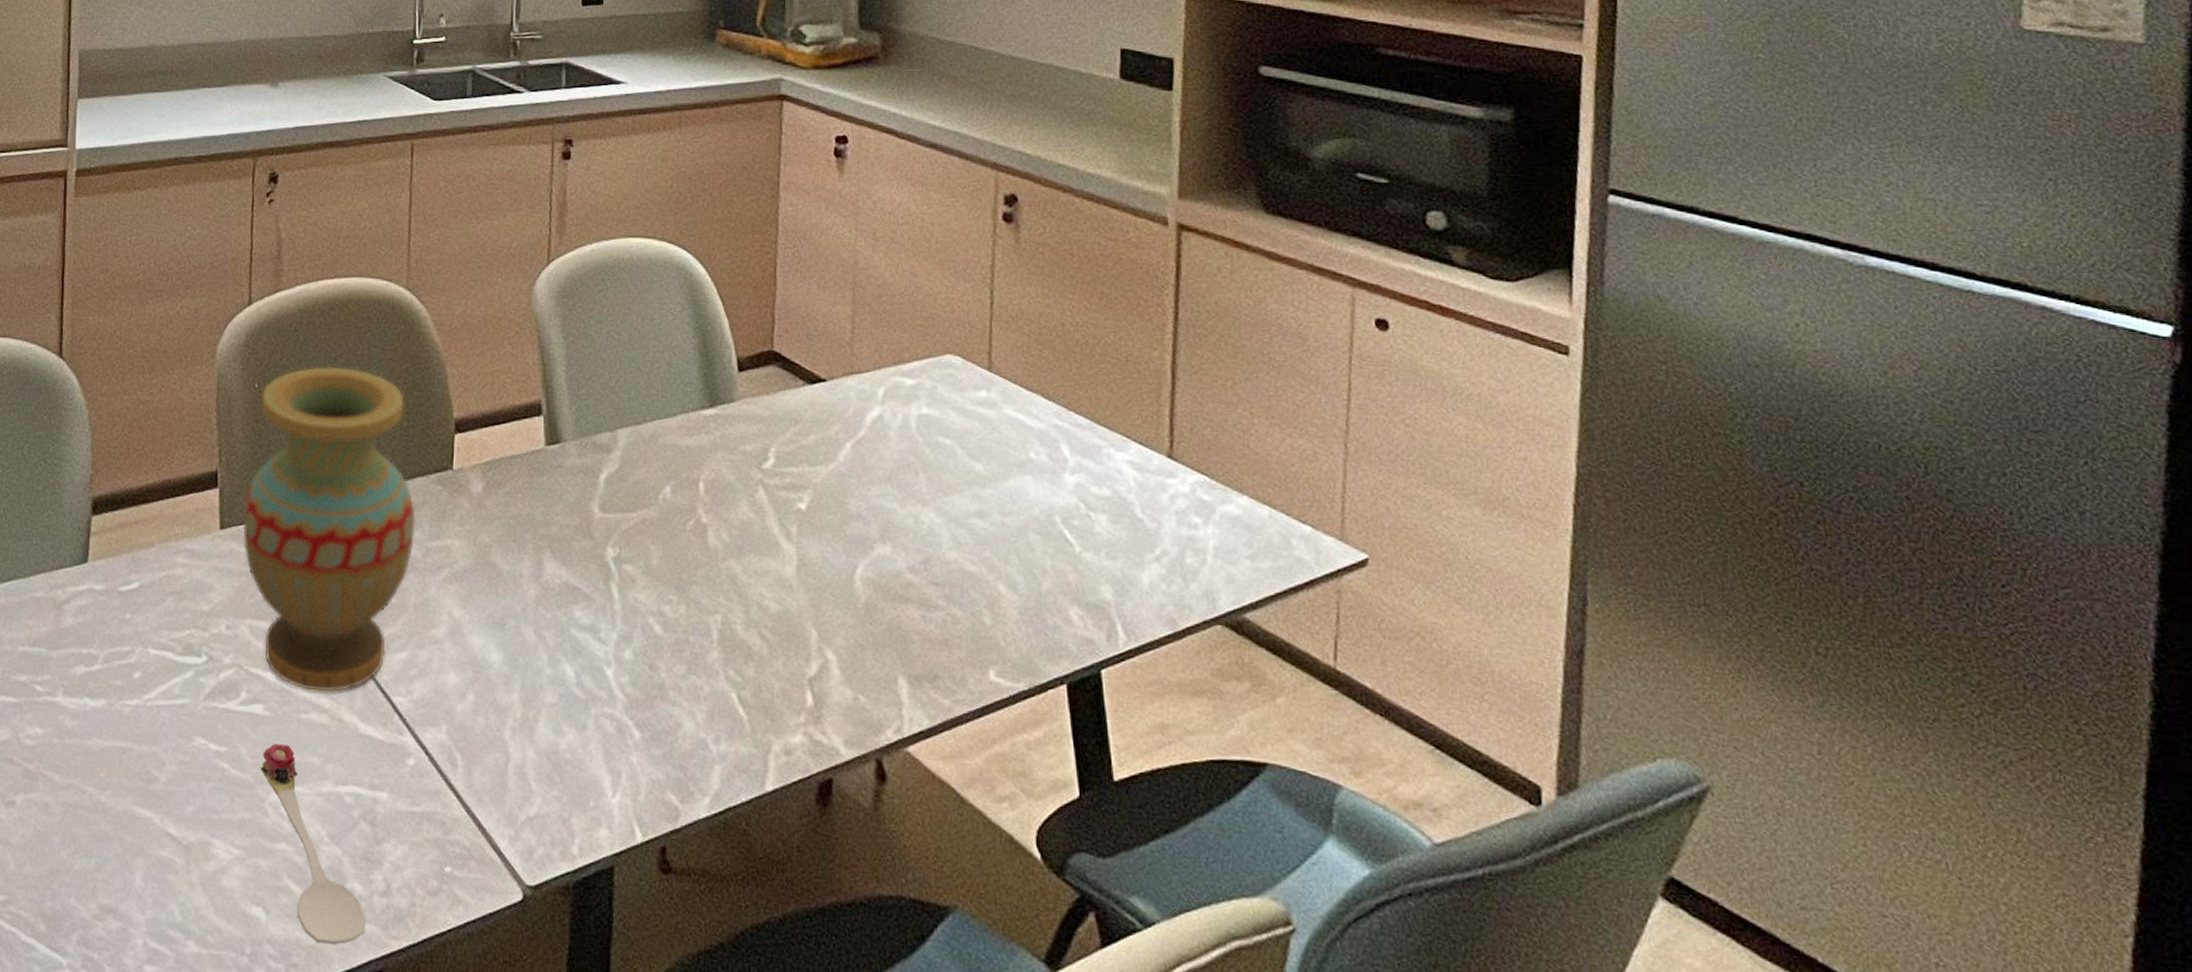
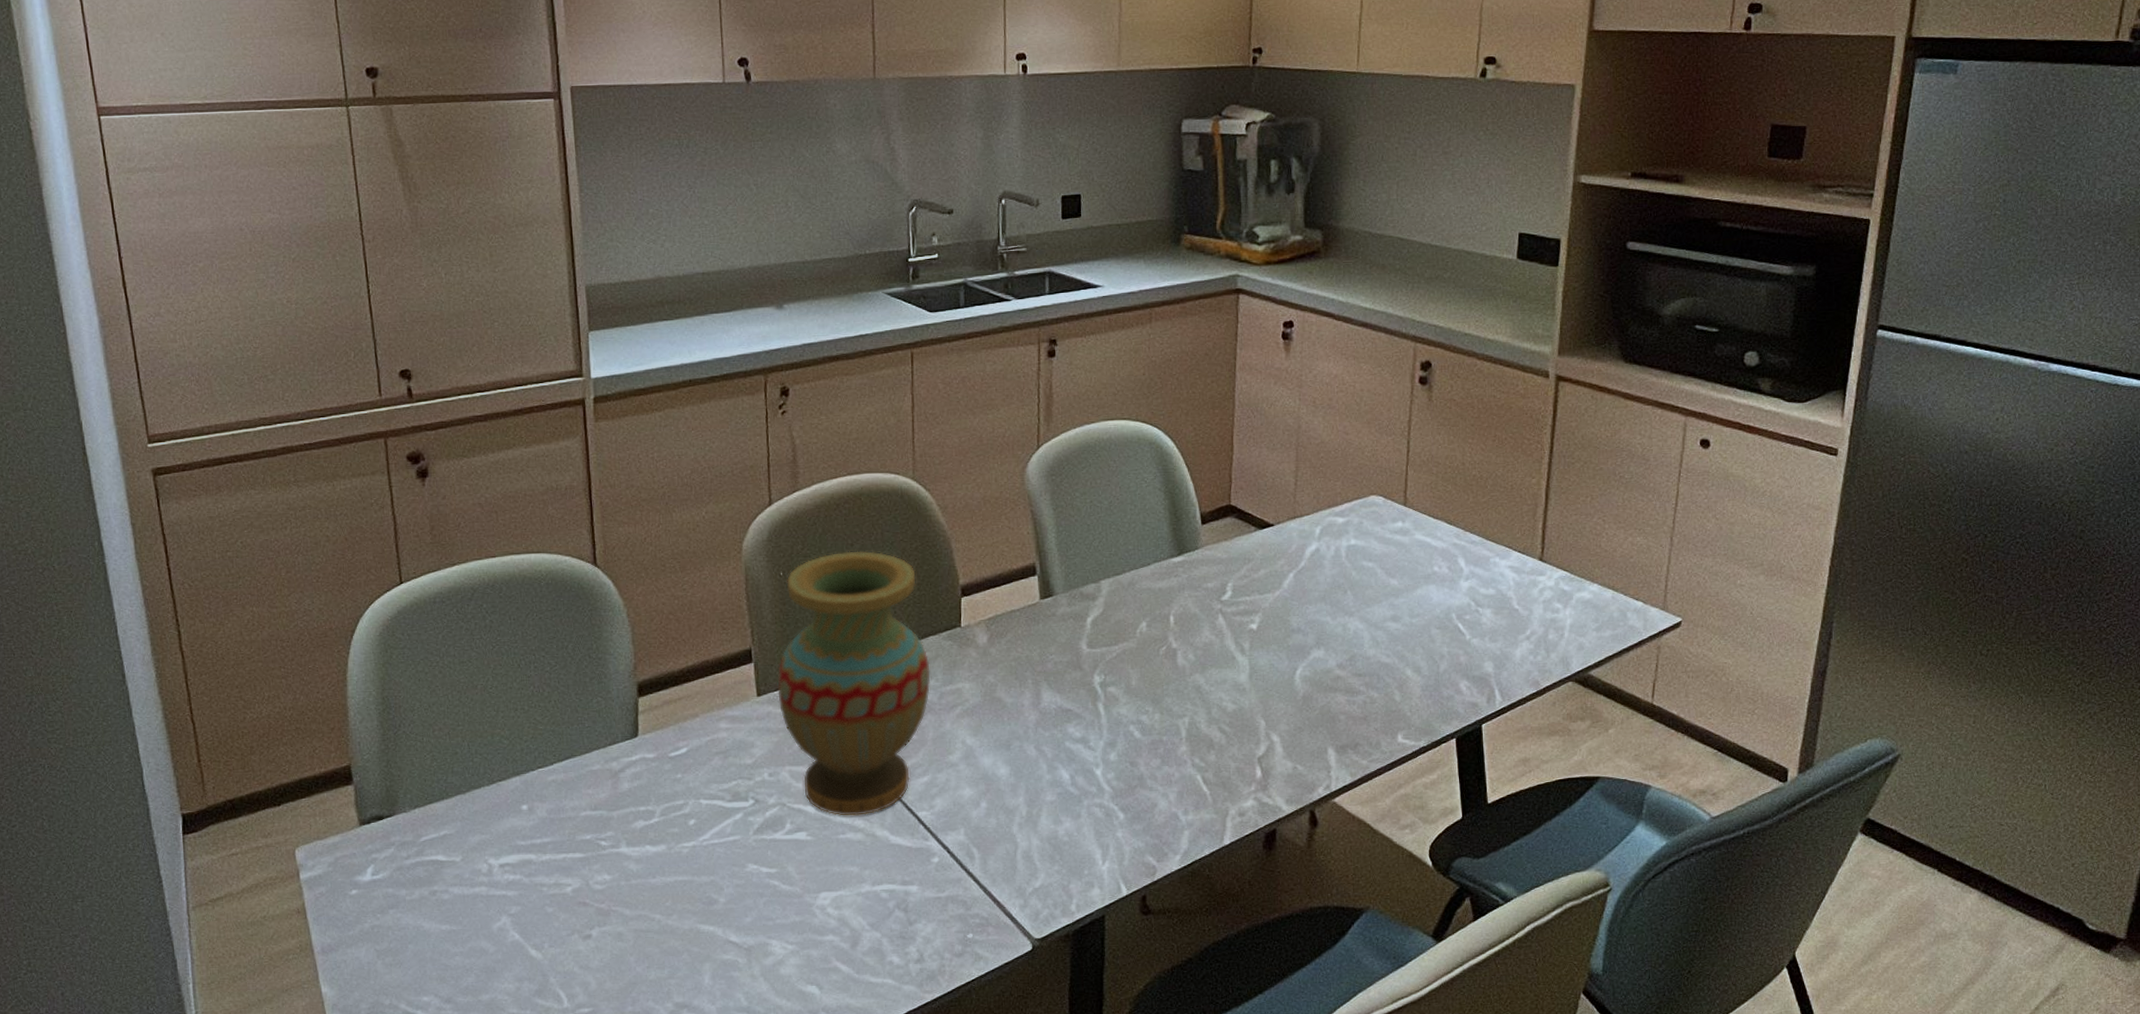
spoon: present [261,744,366,945] -> none [807,860,904,1005]

